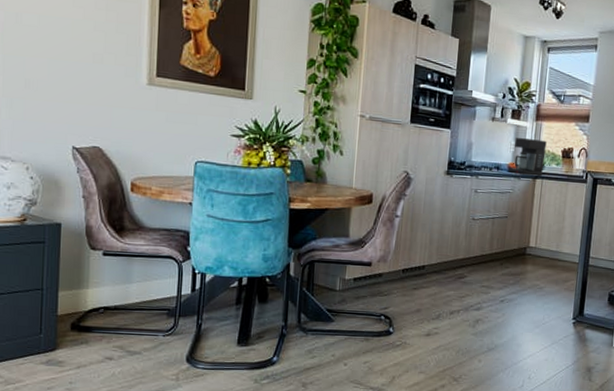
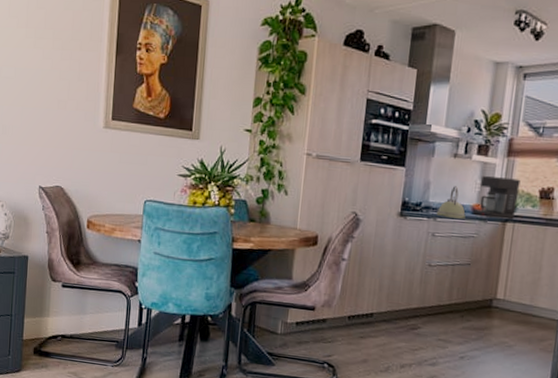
kettle: none [478,147,503,176] -> present [436,186,466,219]

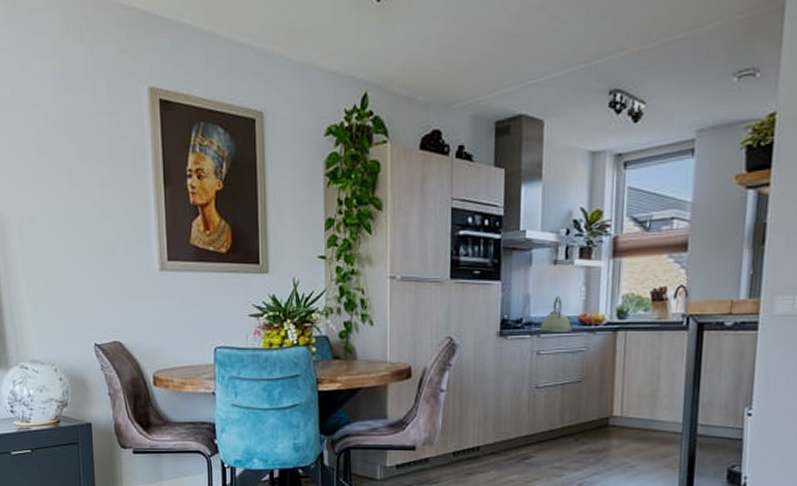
coffee maker: present [473,175,521,220] -> none [580,280,629,329]

